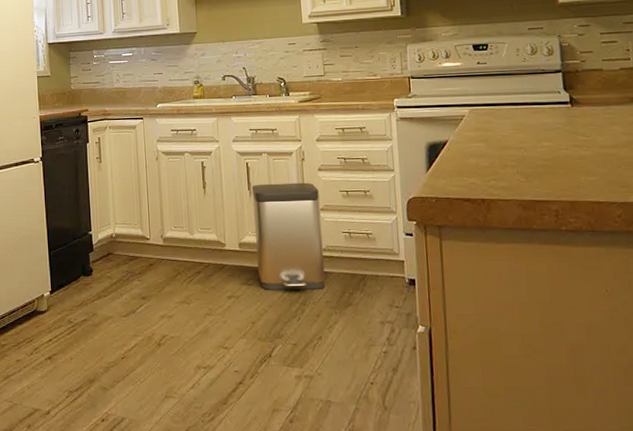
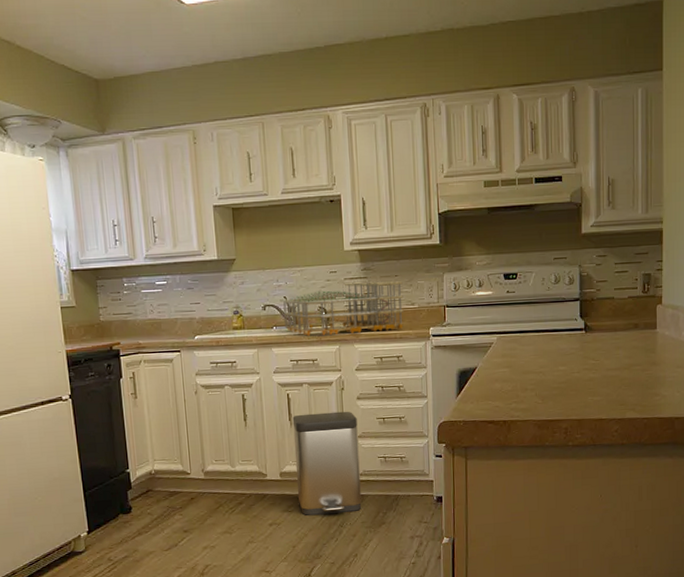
dish rack: none [241,52,366,106] -> present [282,281,404,336]

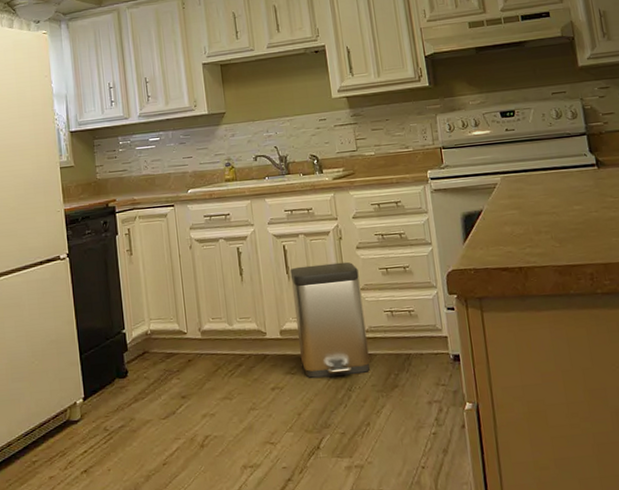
dish rack: present [282,281,404,336] -> none [273,125,399,185]

